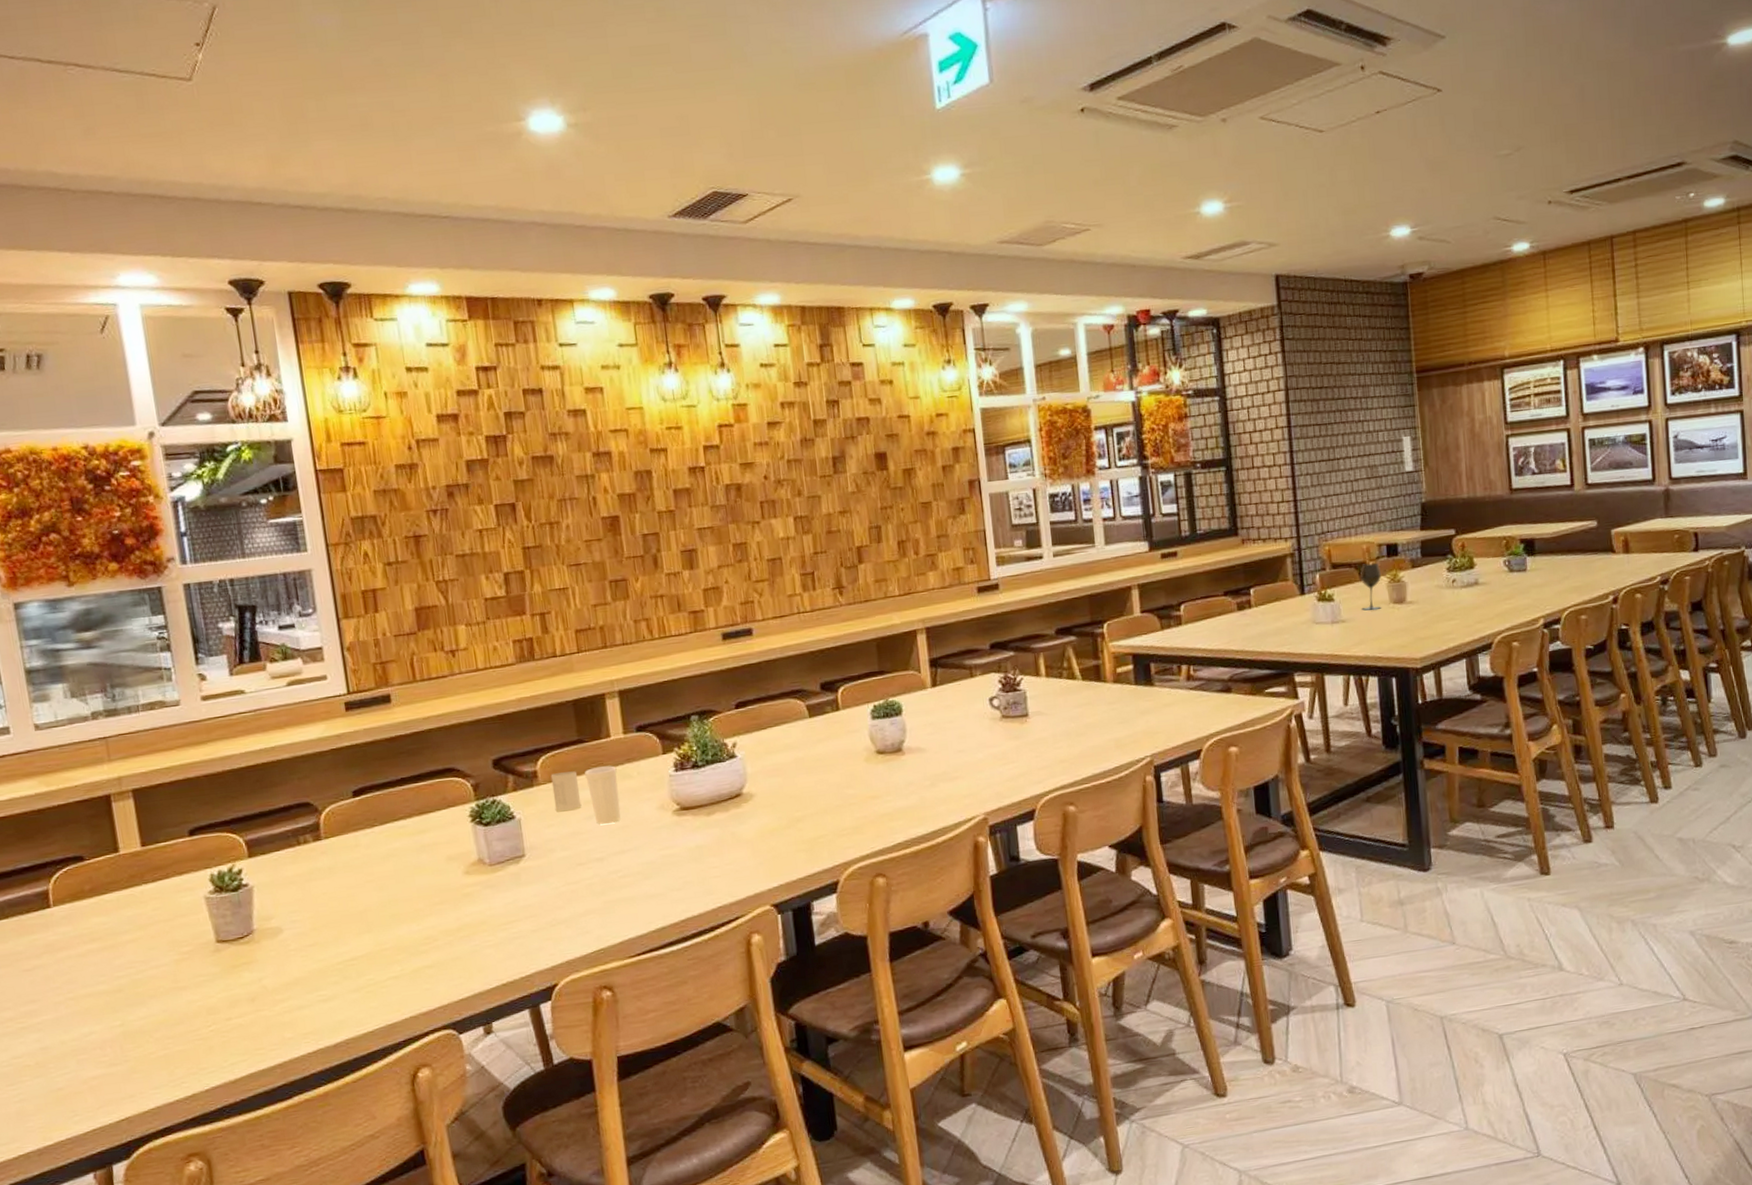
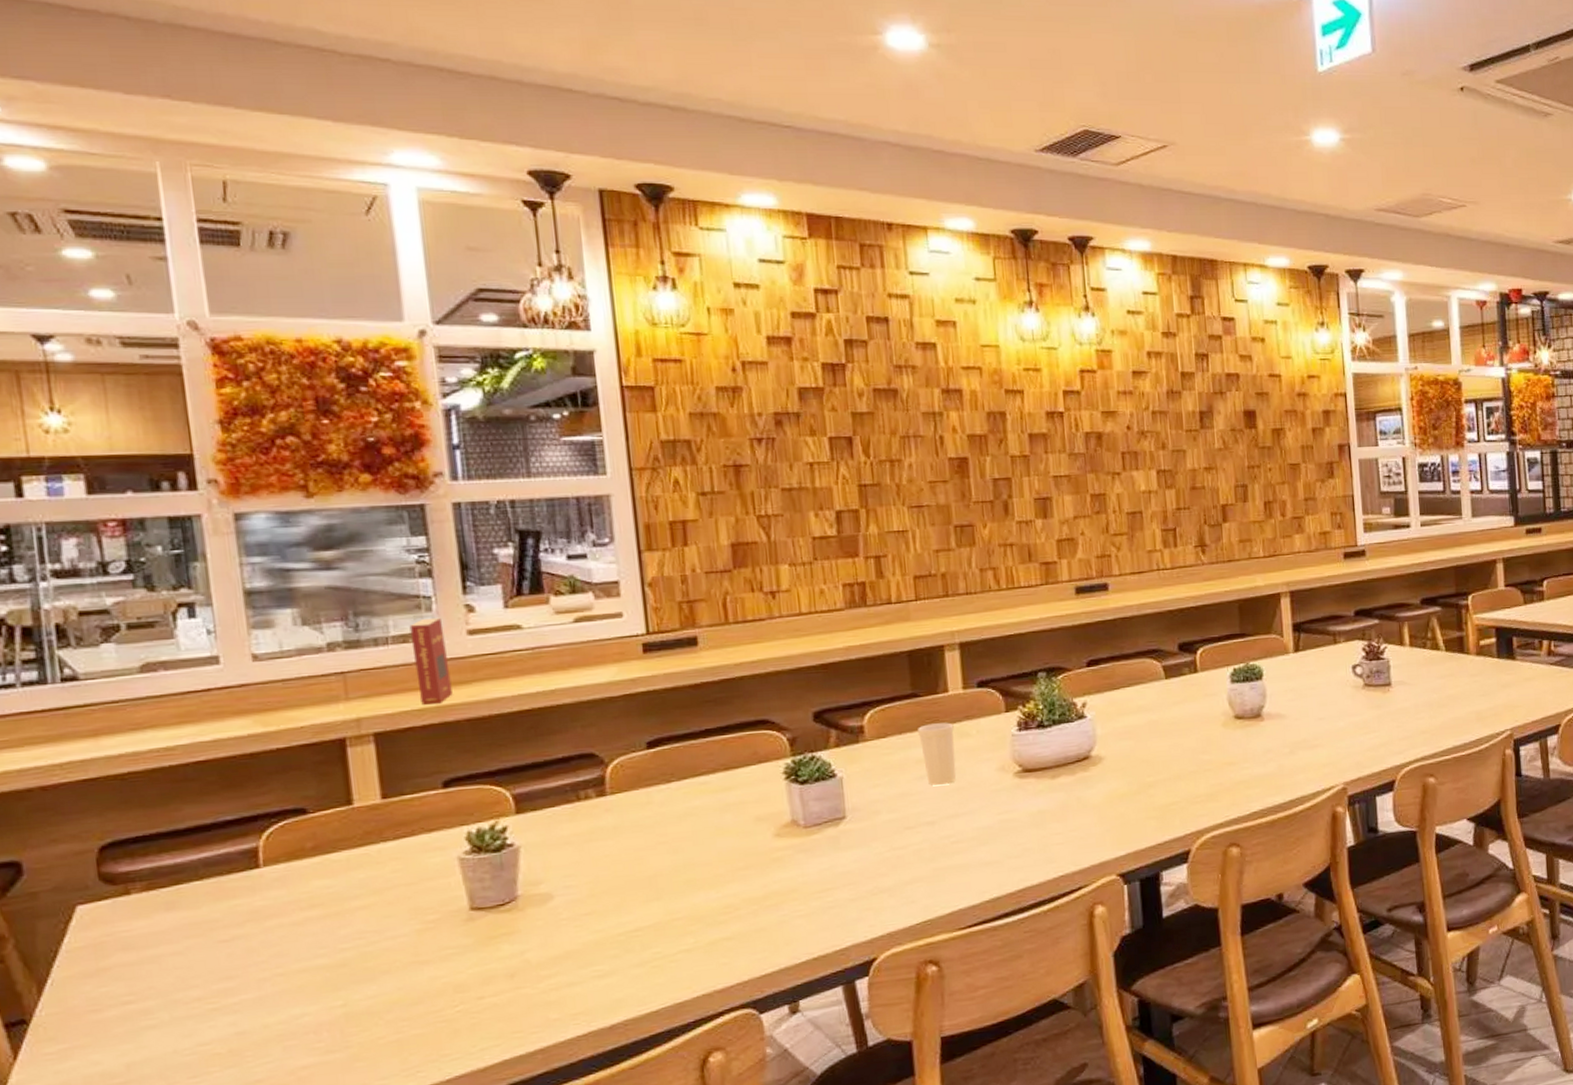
book: none [155,686,192,765] -> present [409,617,453,706]
cup: present [550,771,582,812] -> none [879,727,913,771]

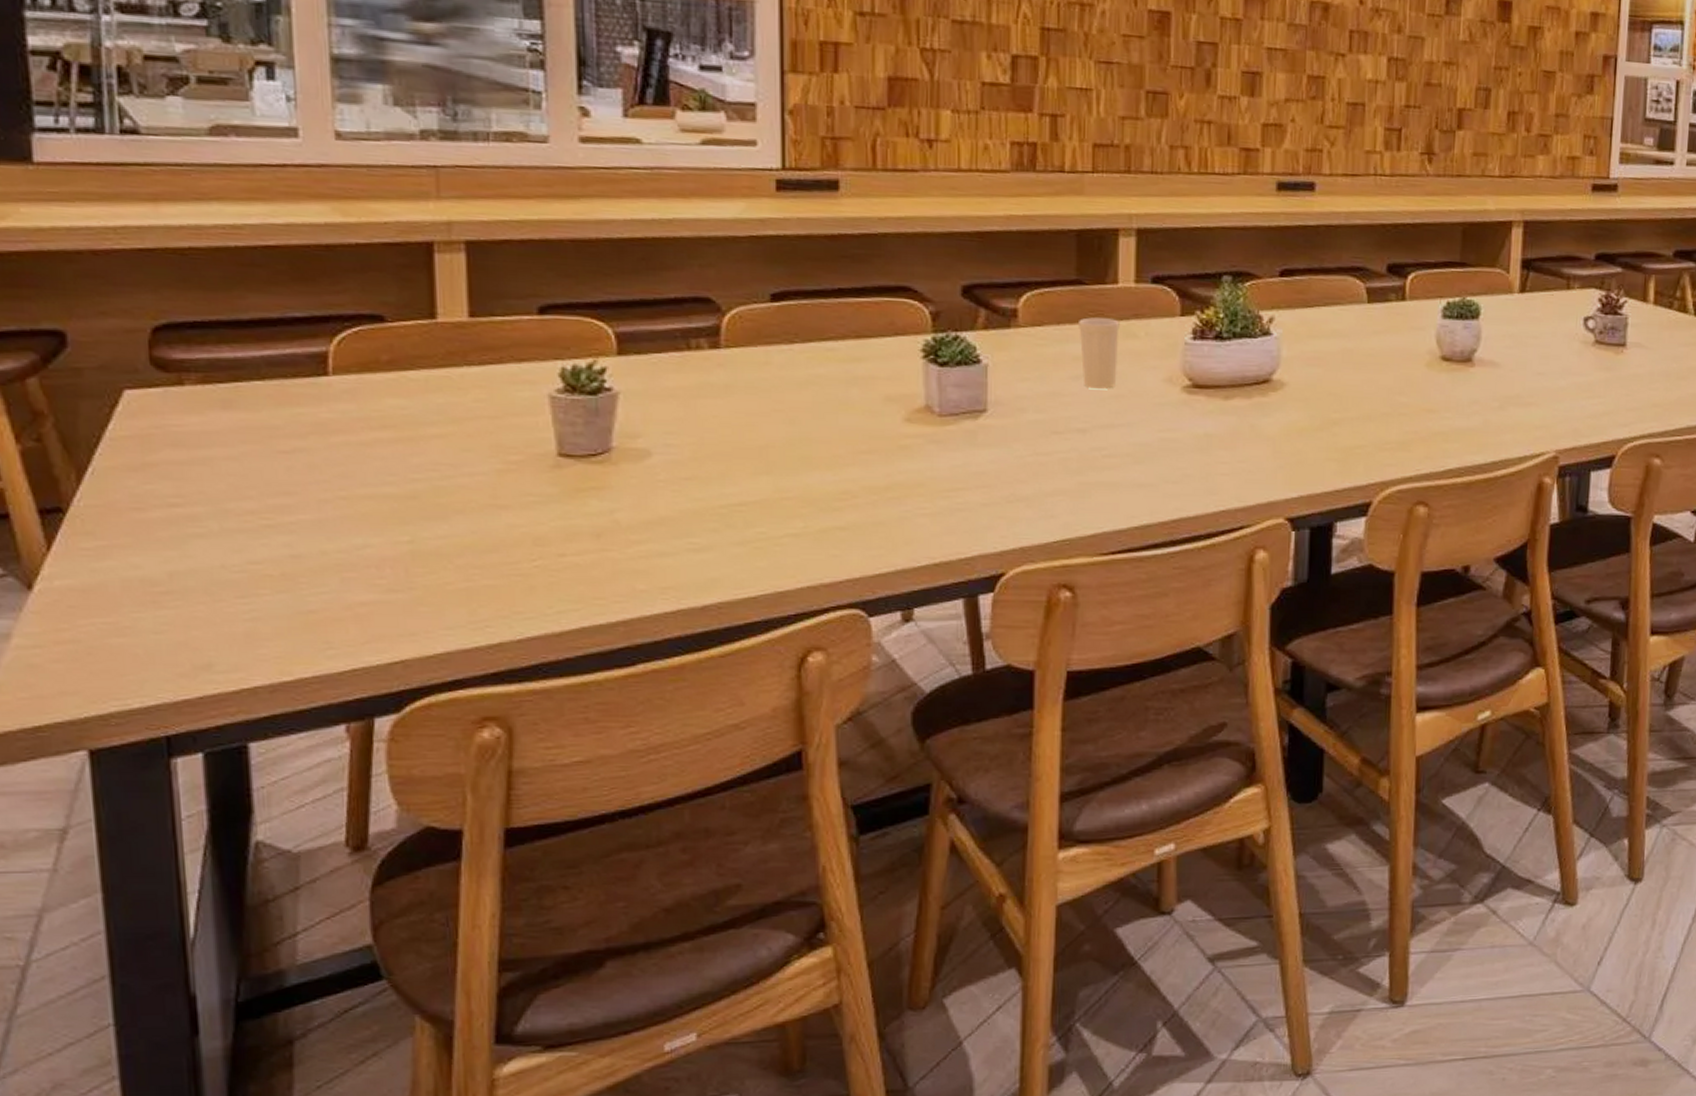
book: present [409,617,453,706] -> none [514,116,557,219]

